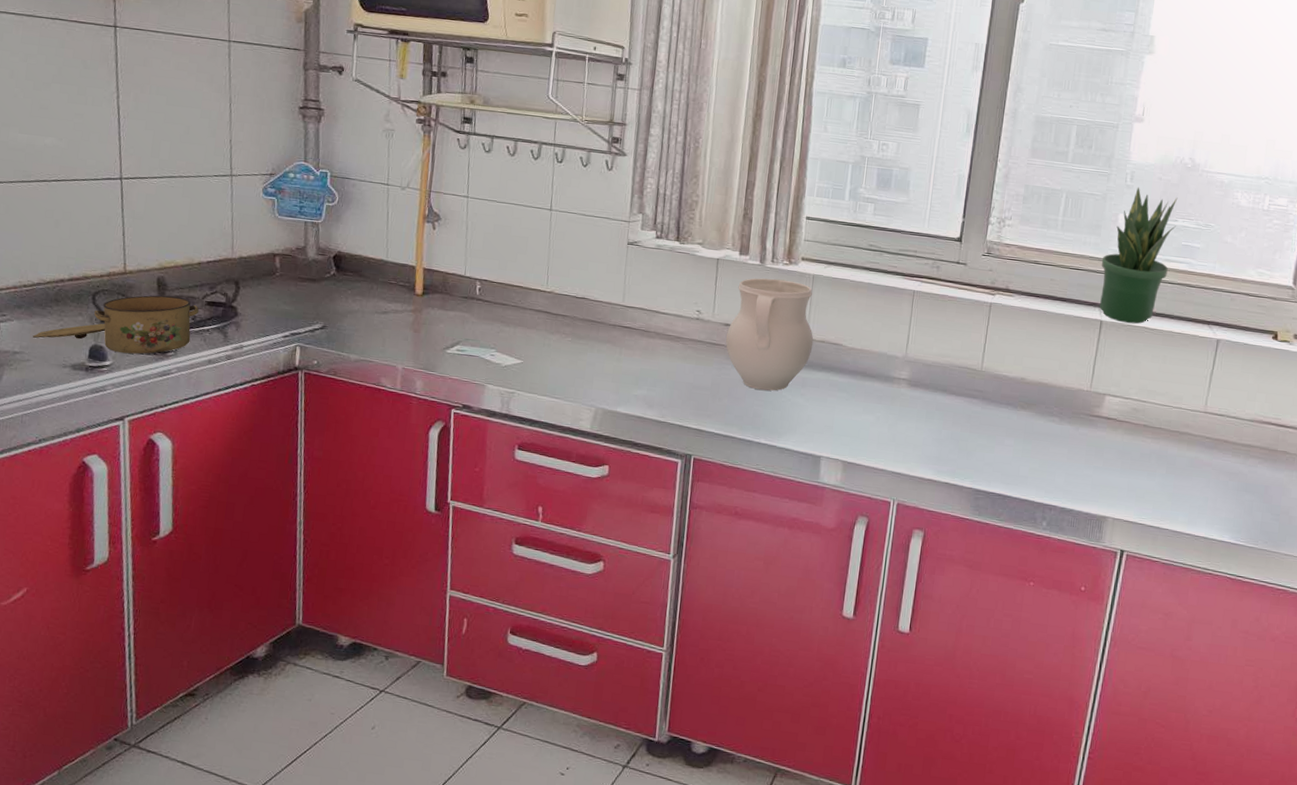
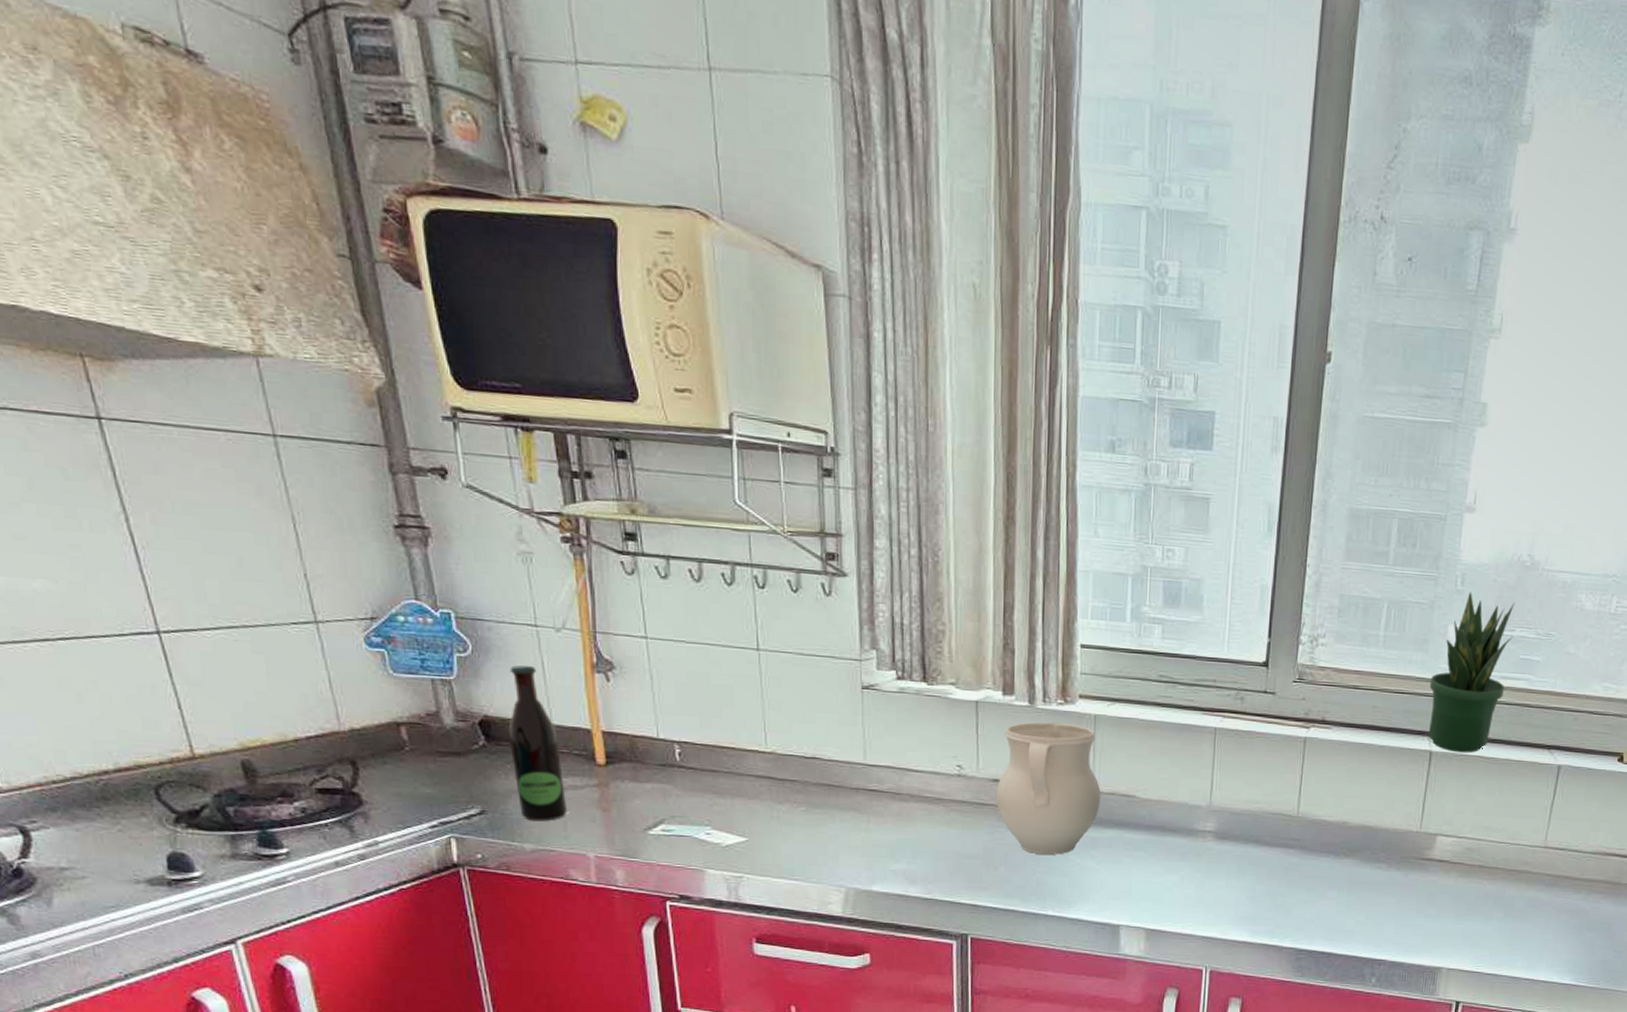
cooking pot: present [32,295,199,354] -> none [81,784,308,861]
bottle: none [352,214,390,337] -> present [508,665,568,820]

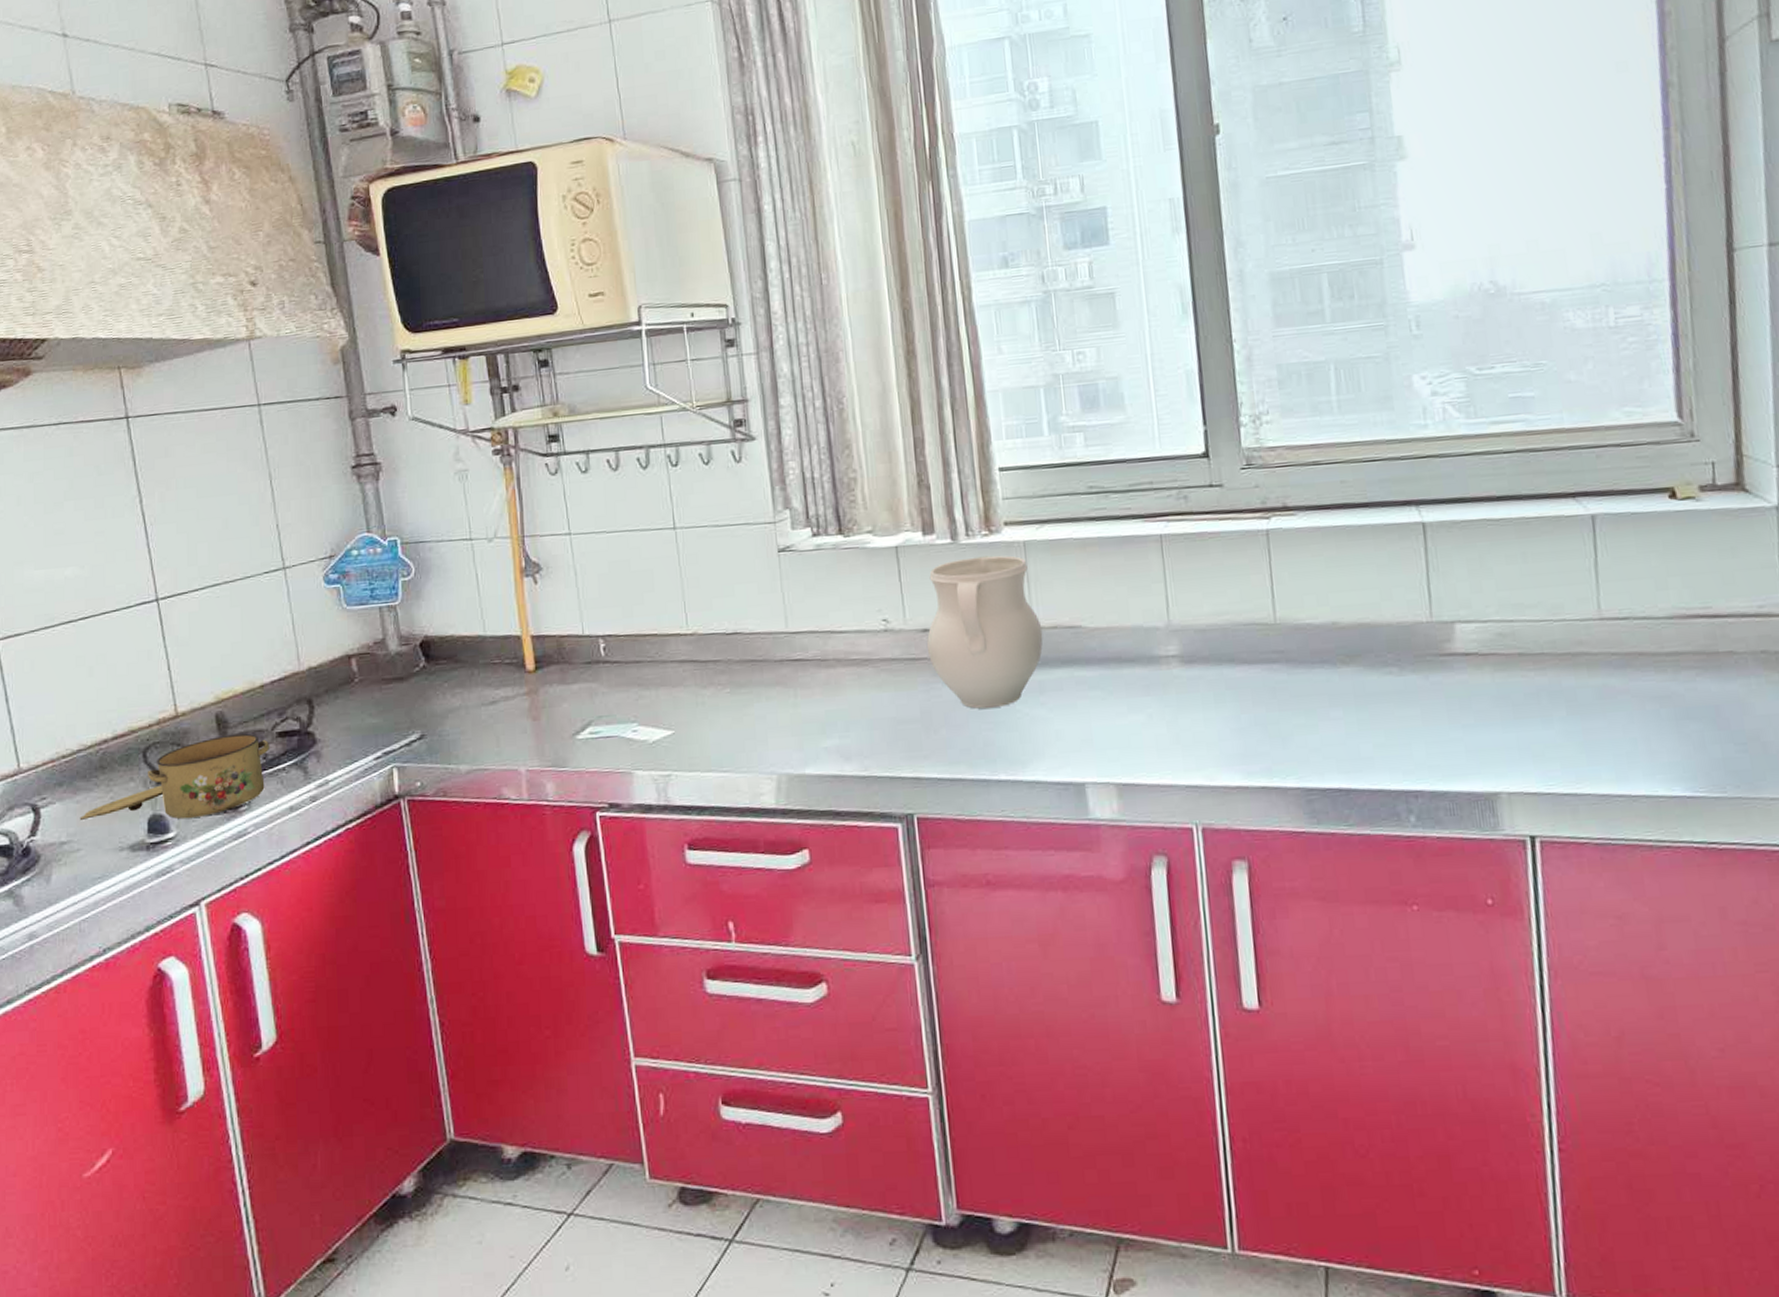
cooking pot: none [81,784,308,861] -> present [79,733,269,820]
bottle: present [508,665,568,820] -> none [446,579,500,739]
planter: present [1428,592,1515,754] -> none [1403,334,1499,520]

